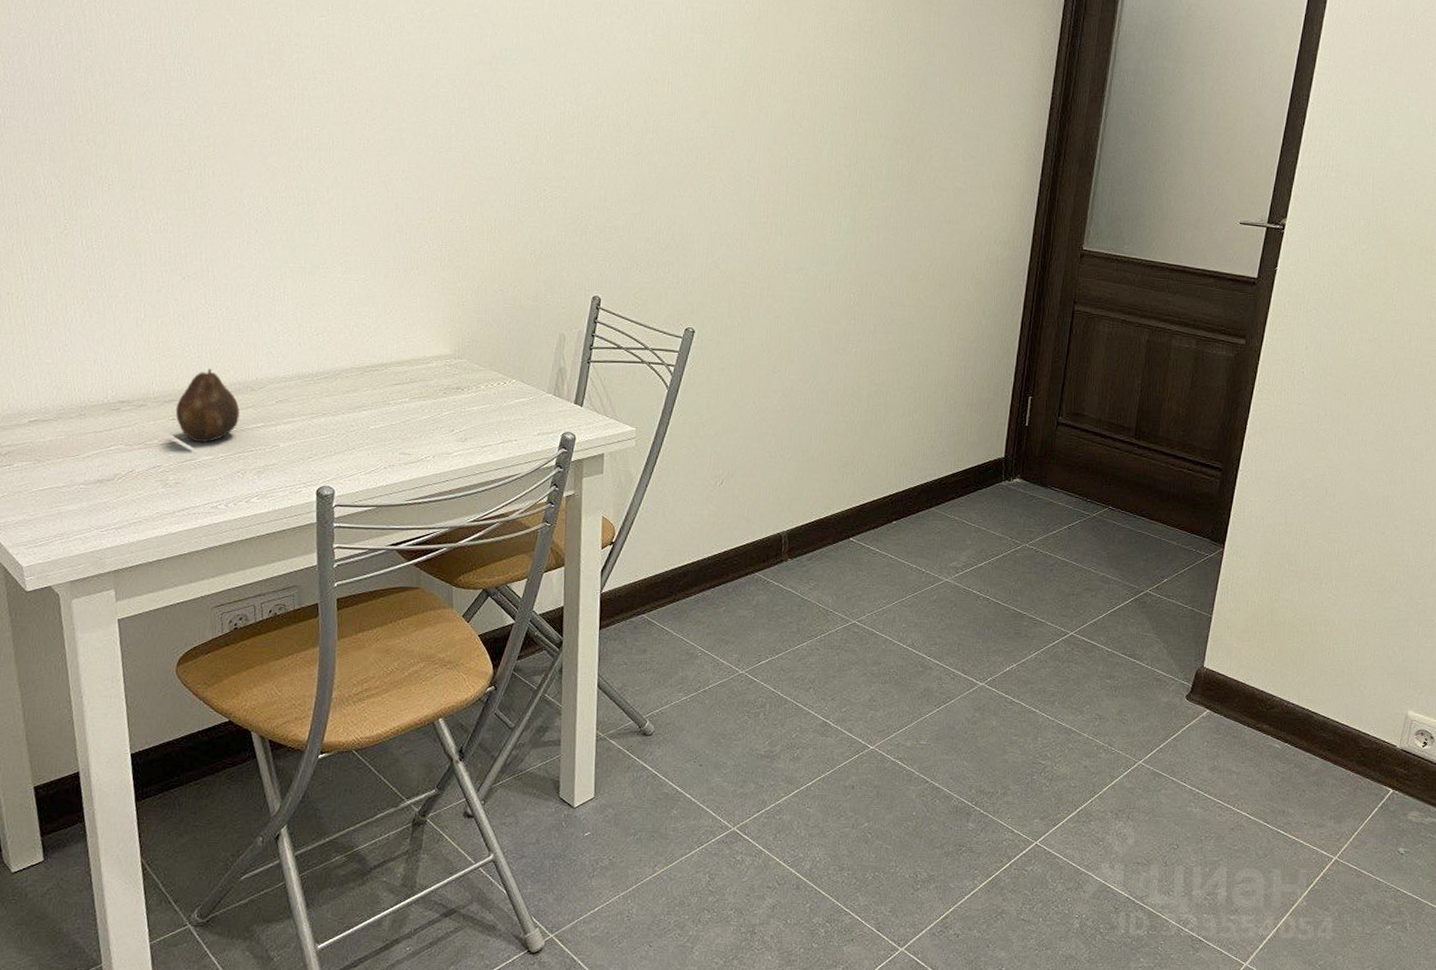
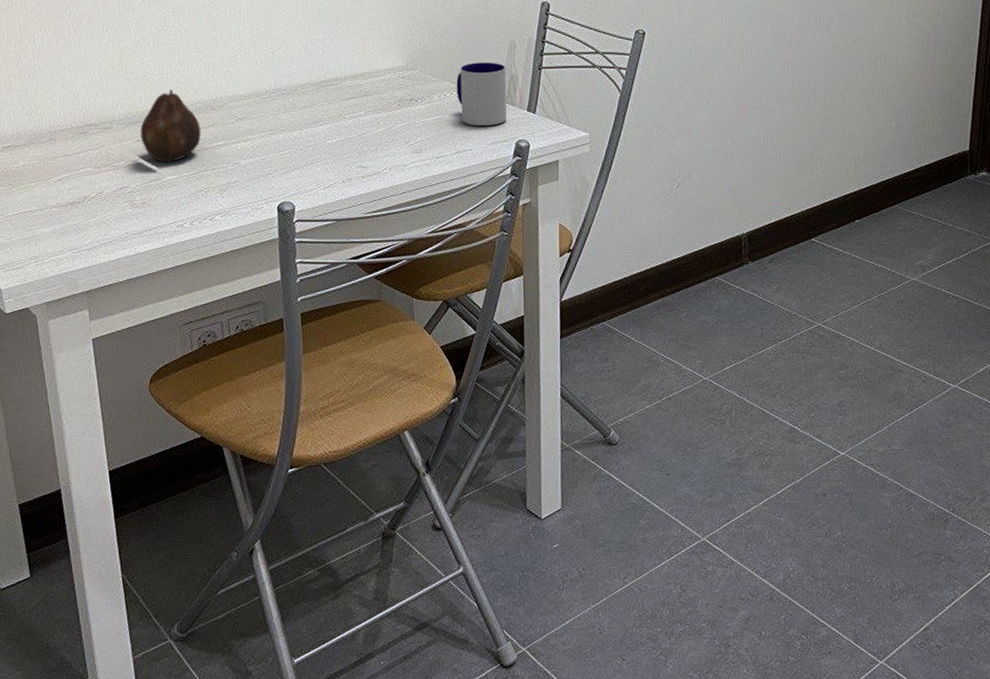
mug: none [503,353,555,417] -> present [456,62,507,126]

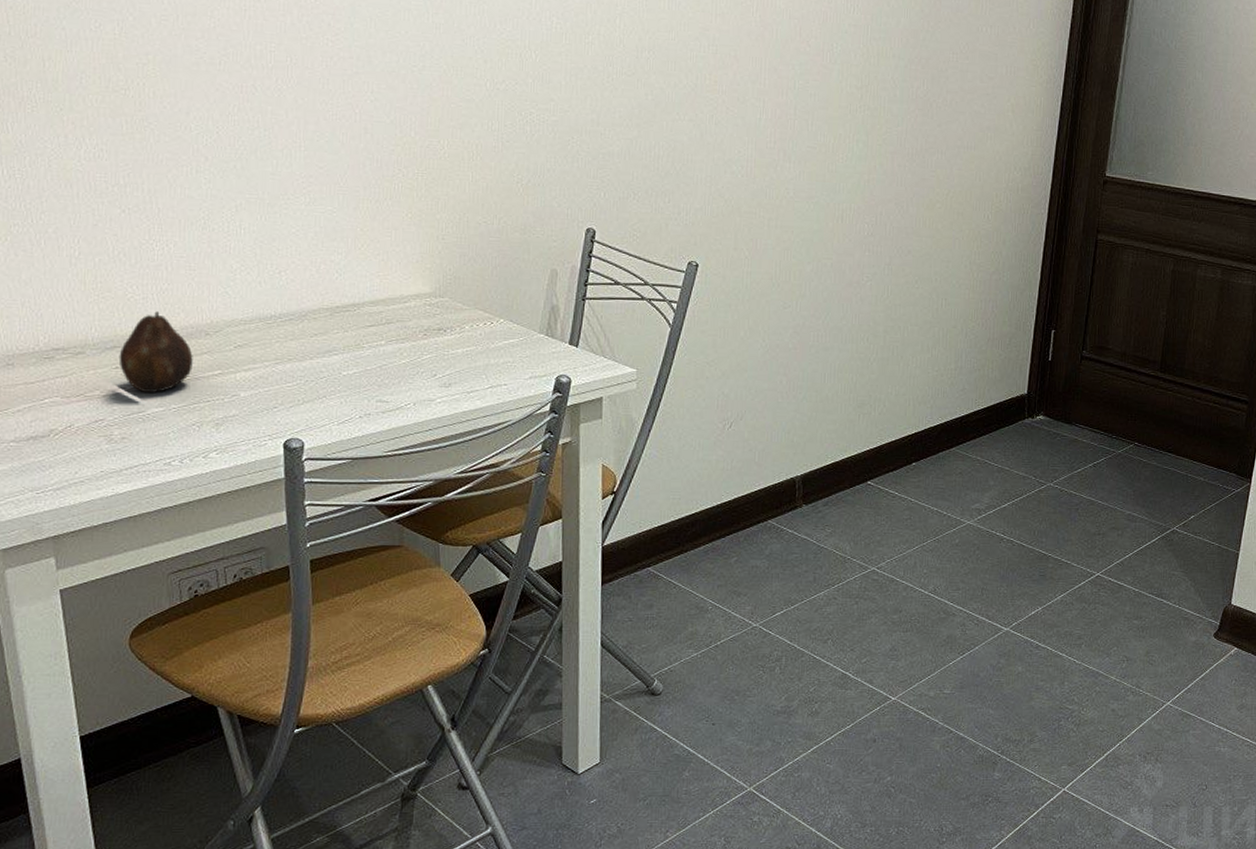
mug: present [456,62,507,126] -> none [490,291,547,359]

